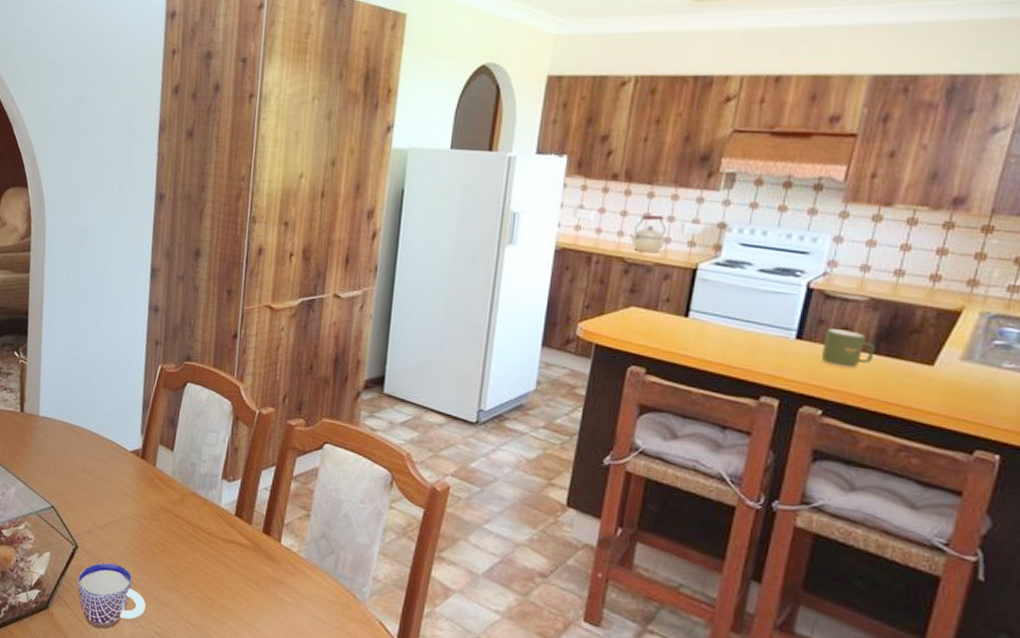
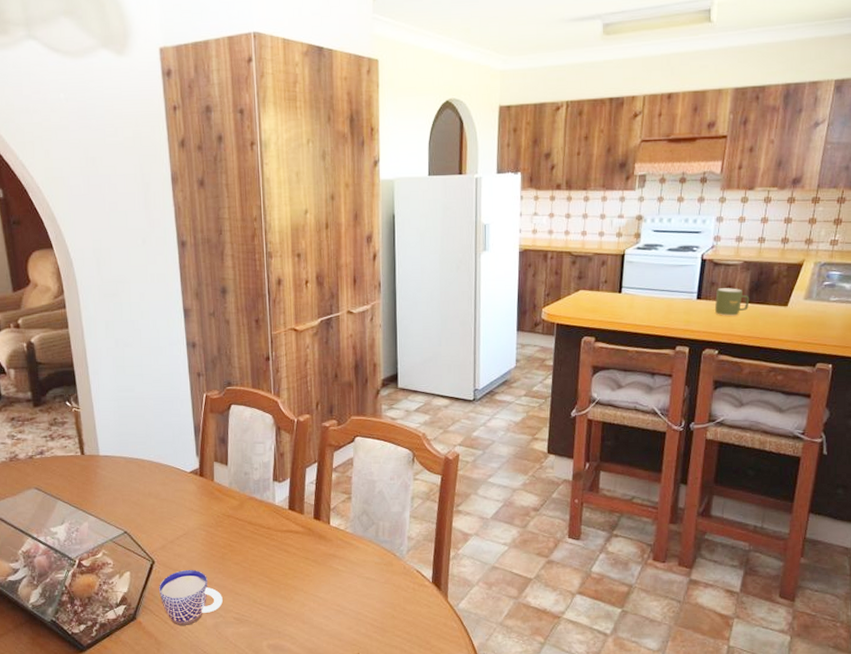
kettle: present [629,215,666,254] -> none [574,214,600,246]

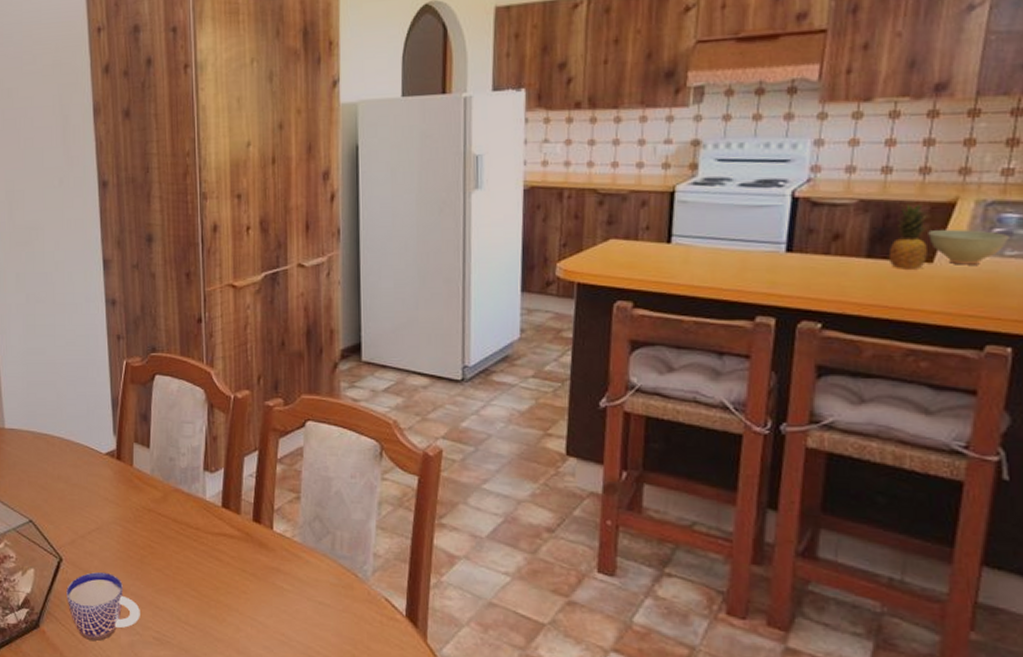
mug: present [715,288,750,317] -> none [815,236,870,277]
fruit: none [760,264,785,311] -> present [888,203,927,269]
bowl: none [785,282,833,308] -> present [928,229,1009,265]

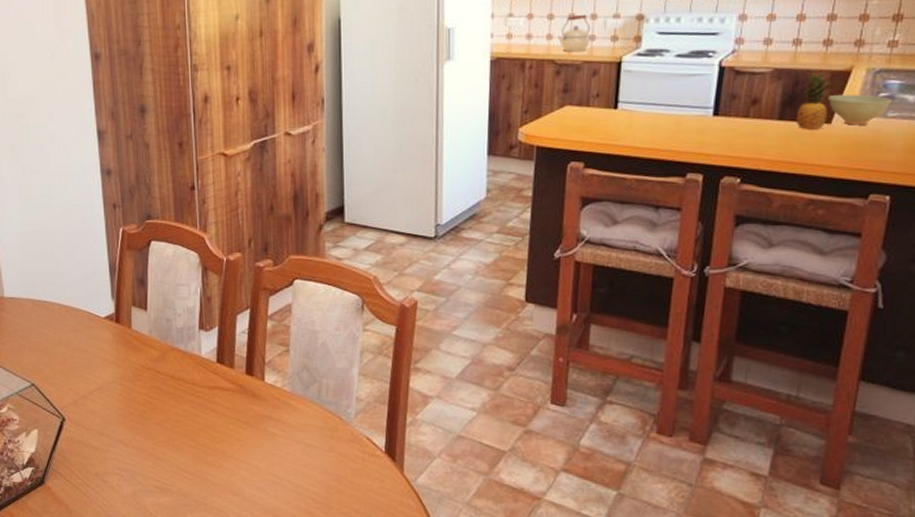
cup: present [66,572,140,641] -> none [70,428,142,492]
kettle: none [600,139,638,181] -> present [558,14,590,53]

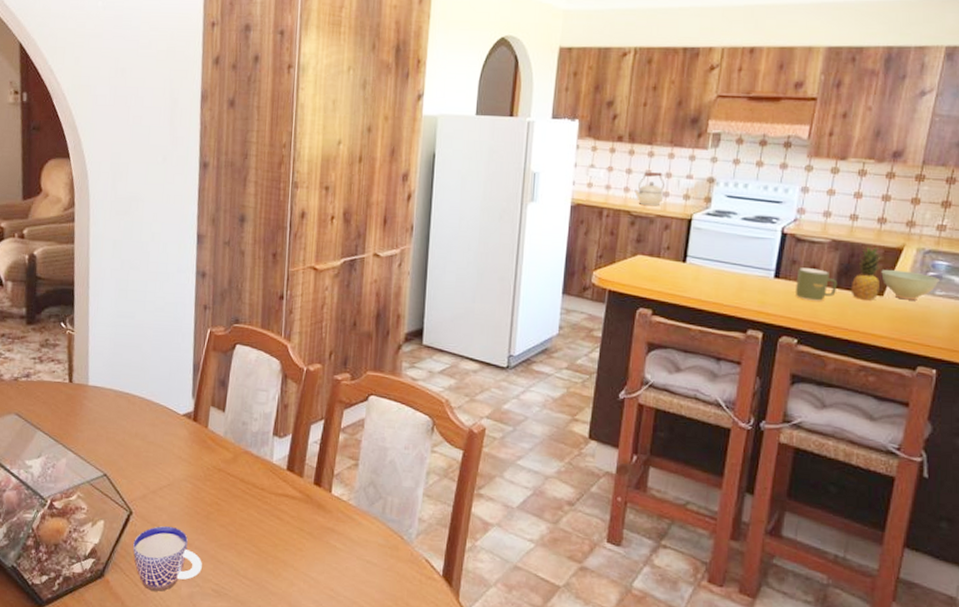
cup: none [70,428,142,492] -> present [133,526,202,591]
mug: none [737,101,782,137] -> present [796,267,838,302]

